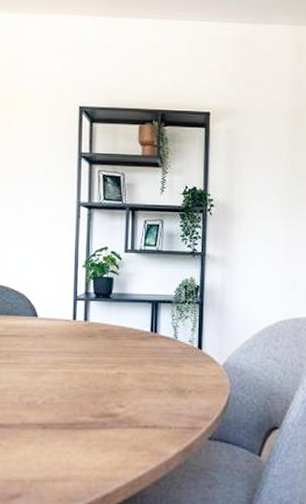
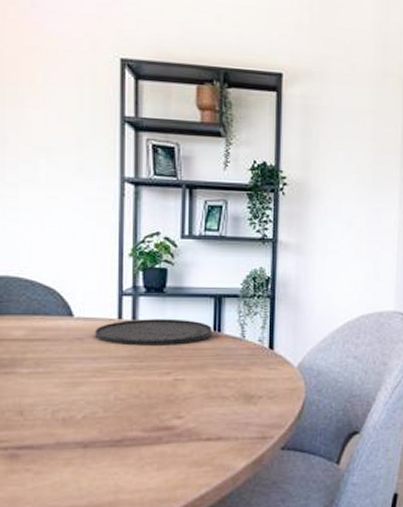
plate: none [54,320,149,343] -> present [95,318,212,346]

